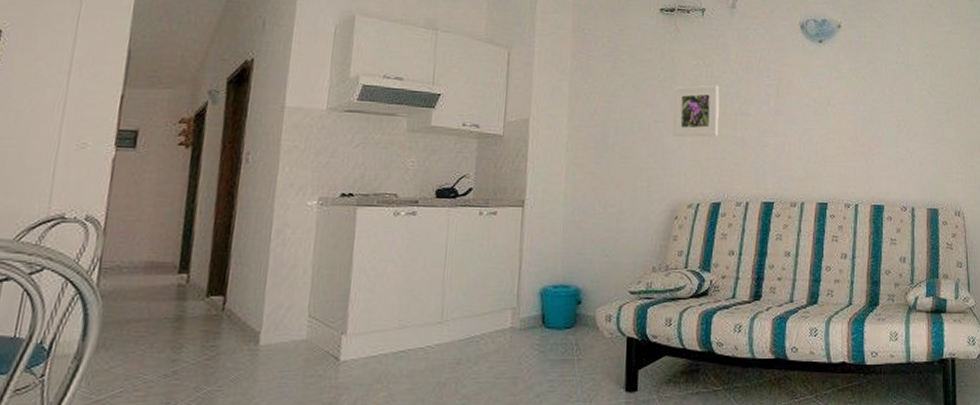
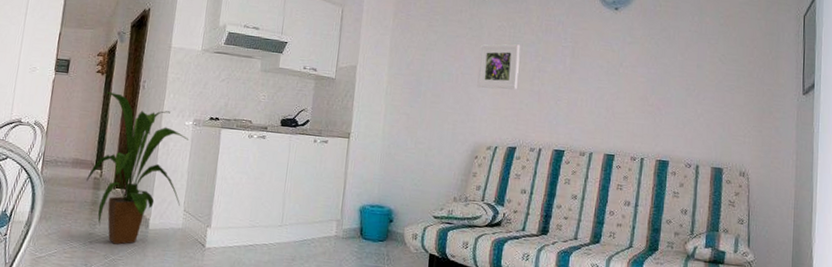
house plant: none [166,170,313,371] -> present [86,92,189,245]

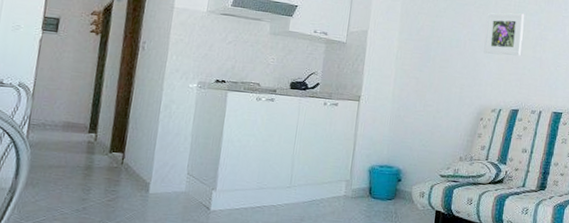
house plant: present [86,92,189,245] -> none [79,53,193,210]

